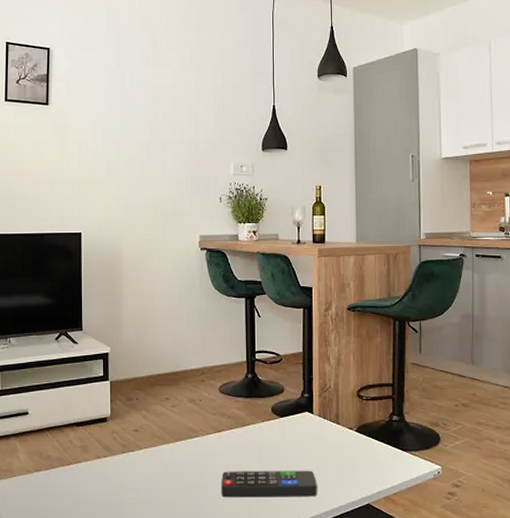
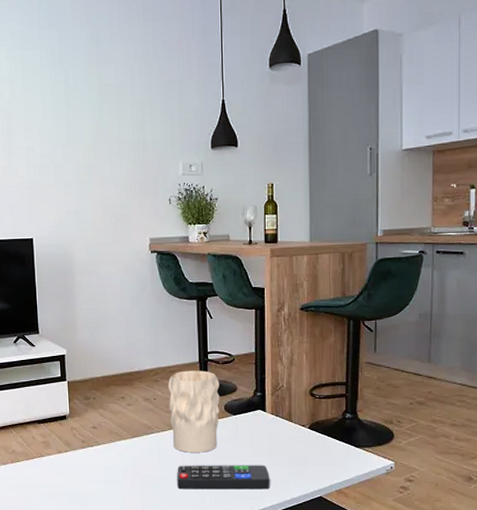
vase: none [214,370,267,457] -> present [168,370,220,453]

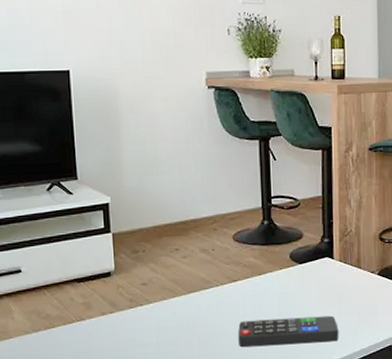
vase: present [168,370,220,453] -> none [228,216,285,307]

